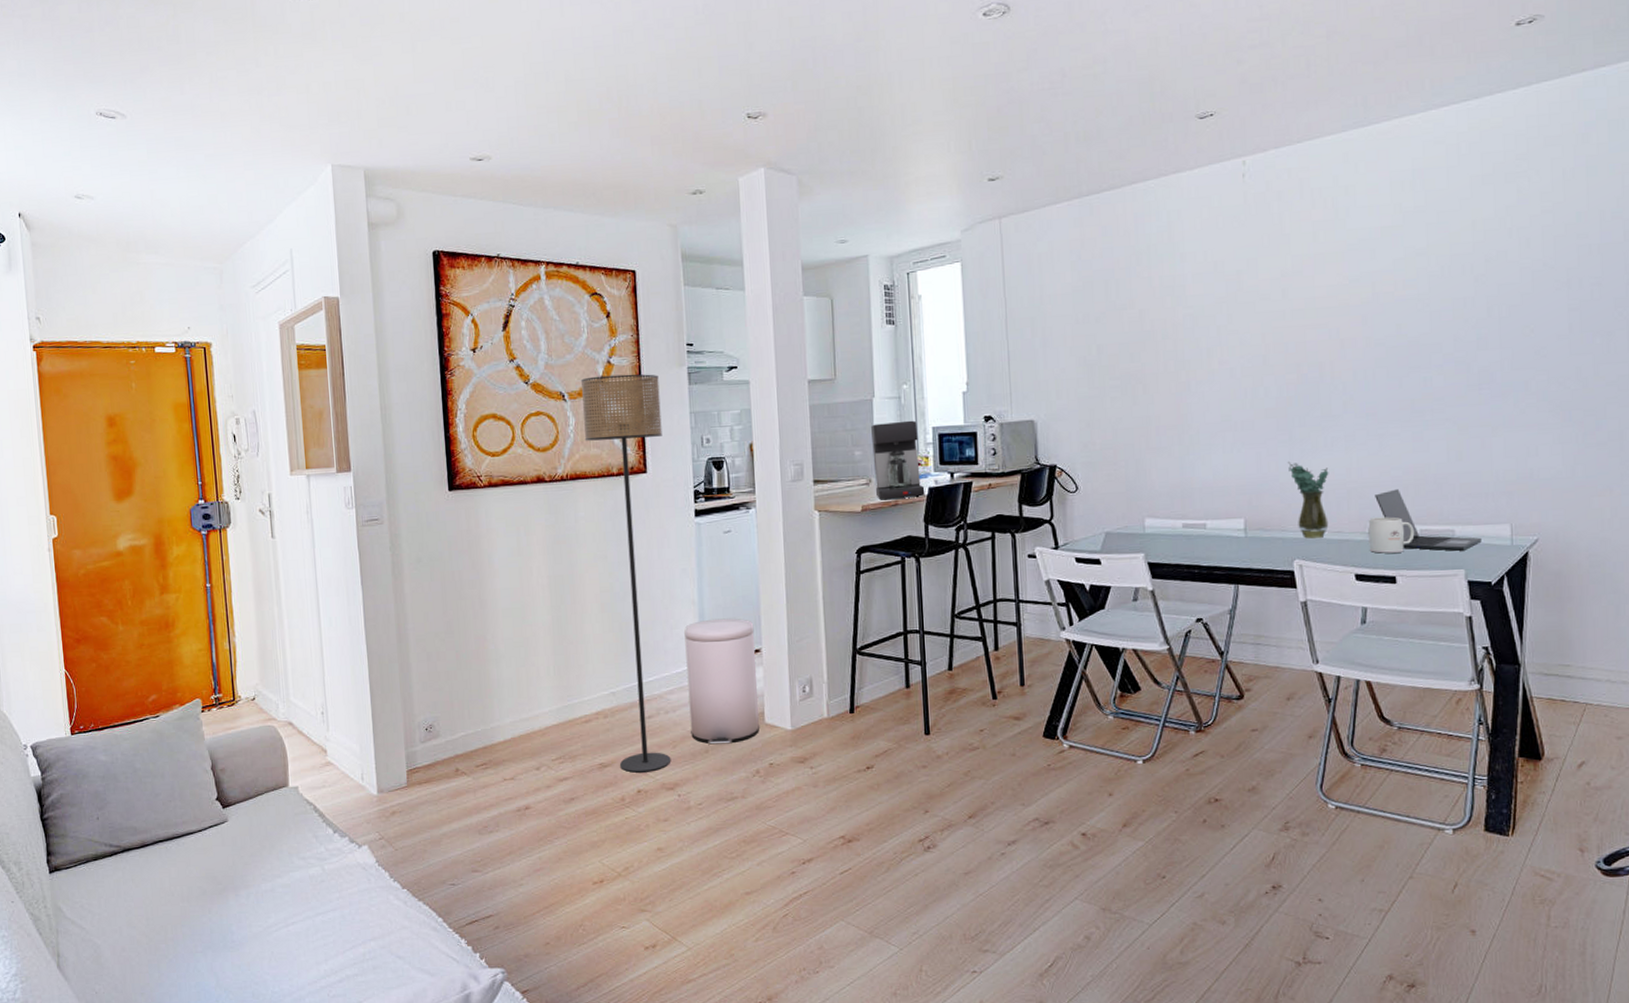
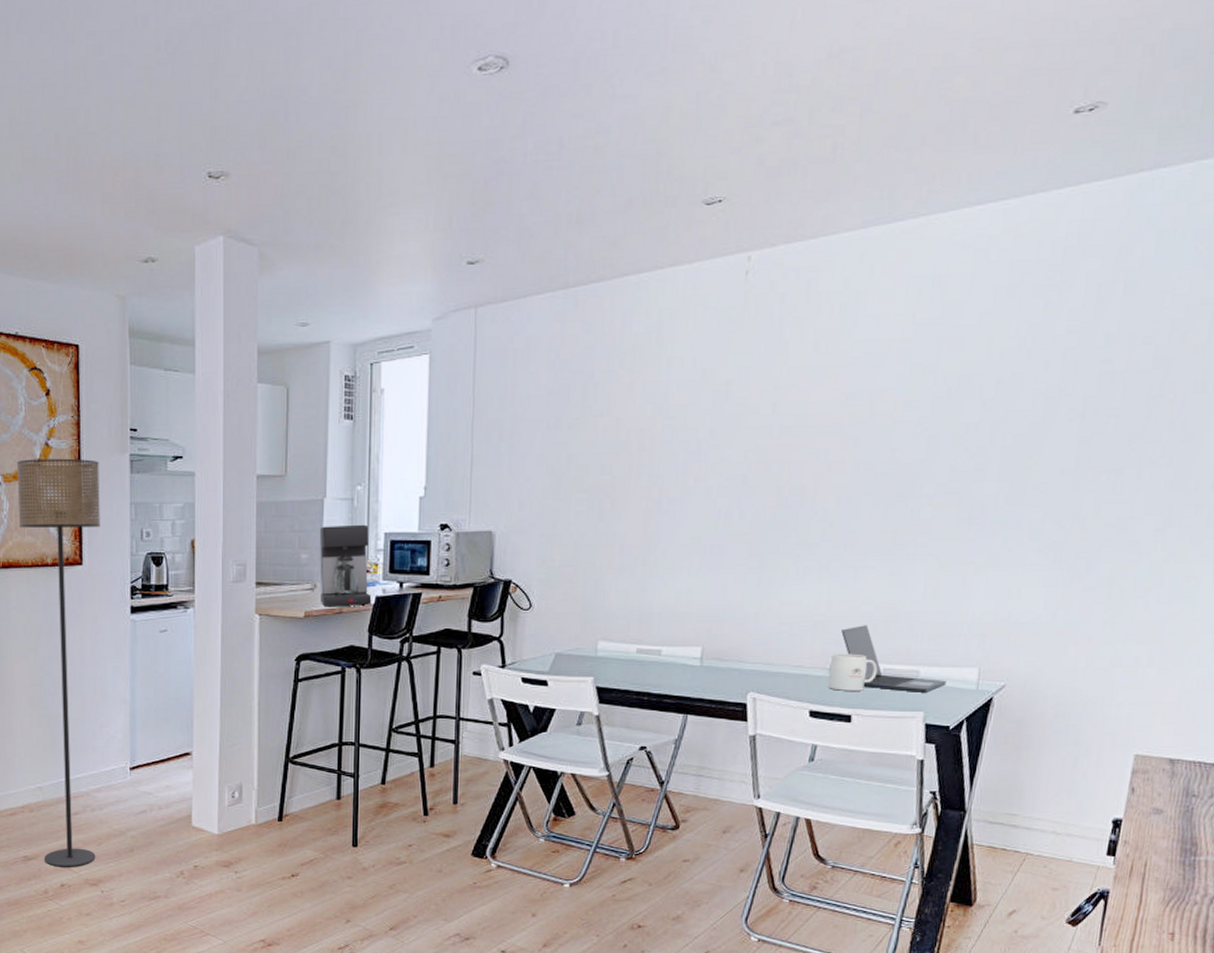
pedal bin: present [684,618,760,745] -> none [114,719,187,846]
vase: present [1288,462,1329,540] -> none [754,590,797,673]

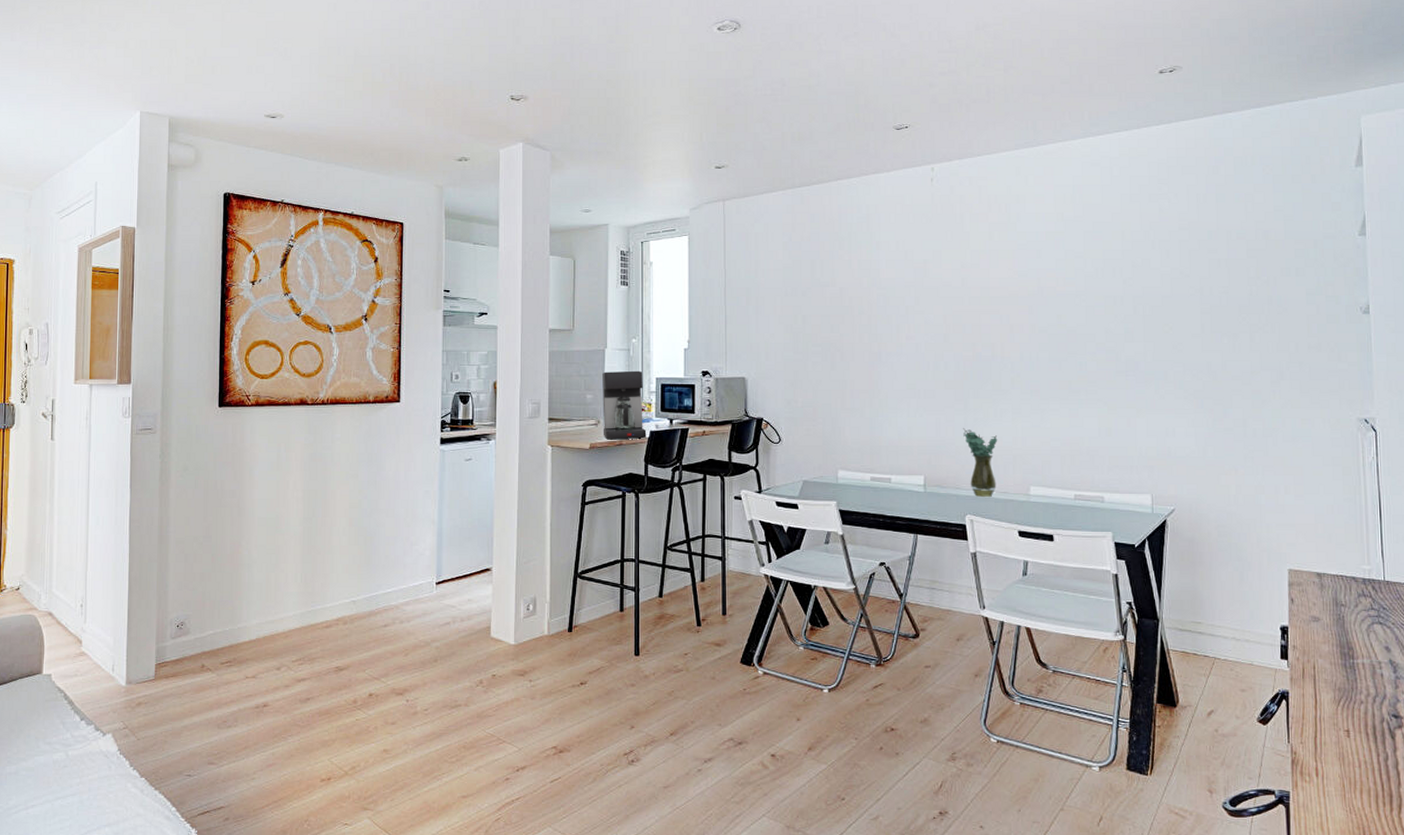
floor lamp: present [16,458,100,867] -> none [346,313,417,677]
vase: none [754,590,797,673] -> present [963,428,998,498]
mug: present [827,653,878,691] -> none [1030,482,1070,514]
laptop: present [841,625,947,692] -> none [1037,458,1127,515]

